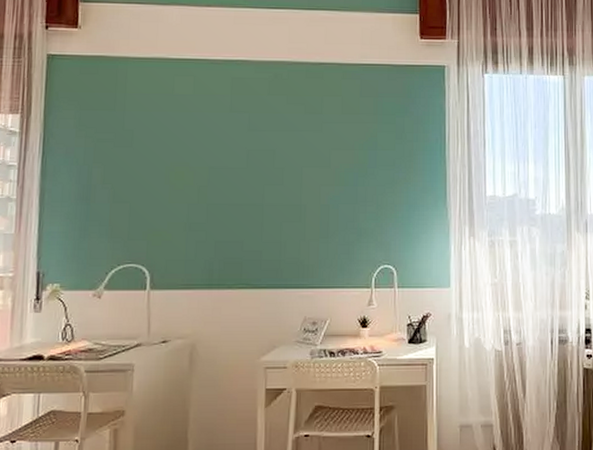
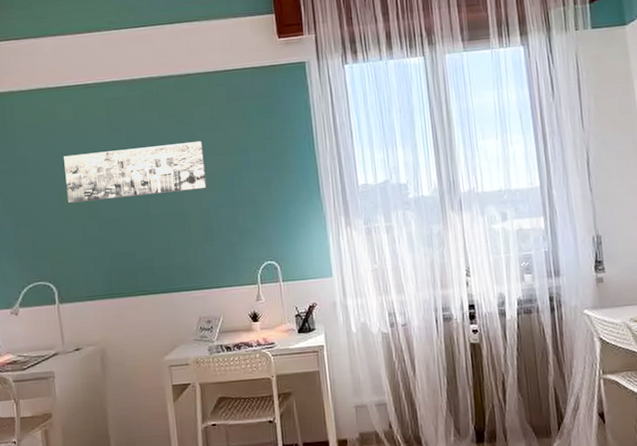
wall art: none [174,131,330,183] -> present [64,140,207,203]

